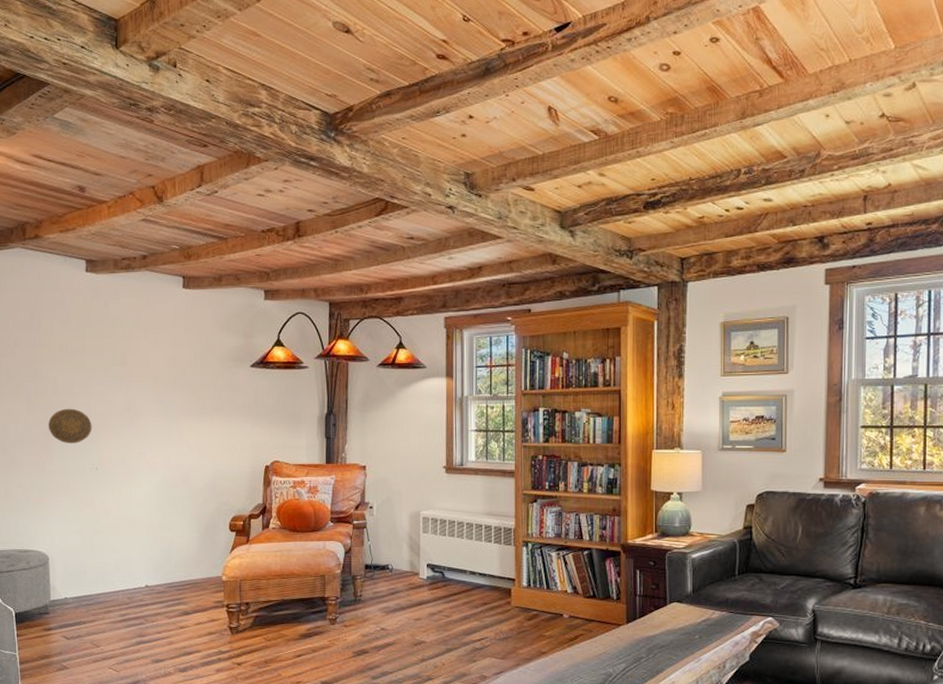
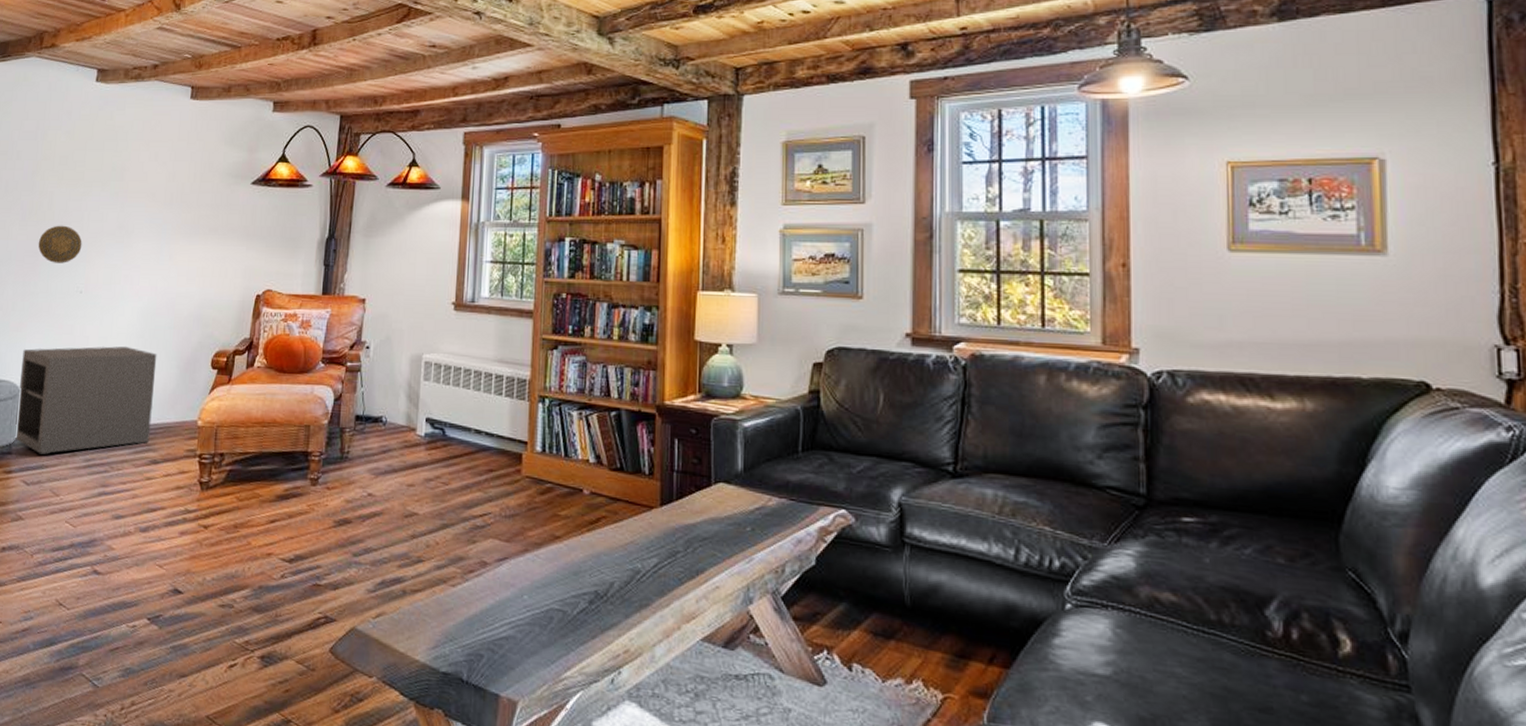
storage cabinet: none [47,515,179,613] -> present [15,346,157,455]

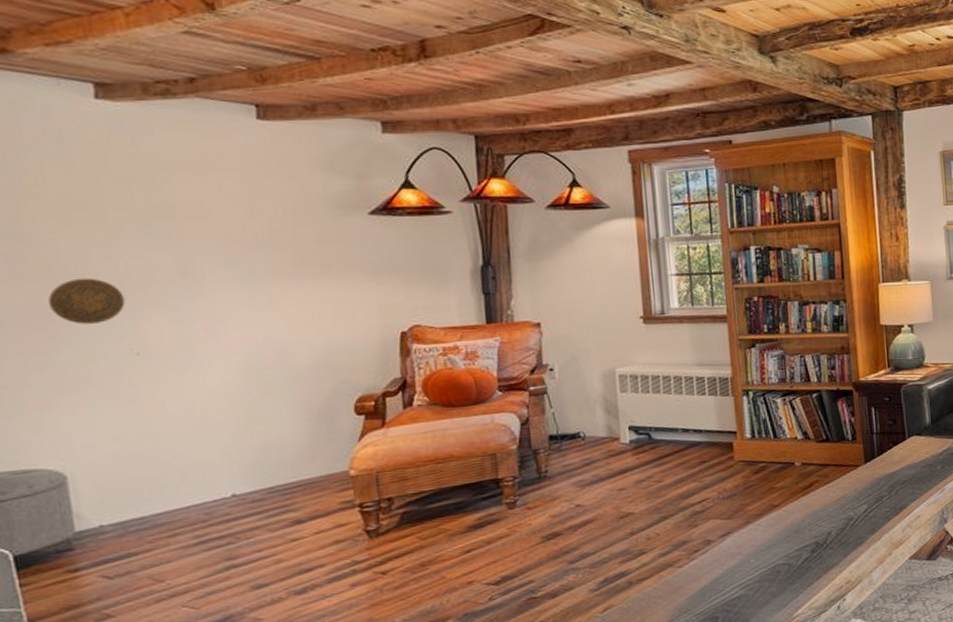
storage cabinet: present [15,346,157,455] -> none [58,406,286,543]

